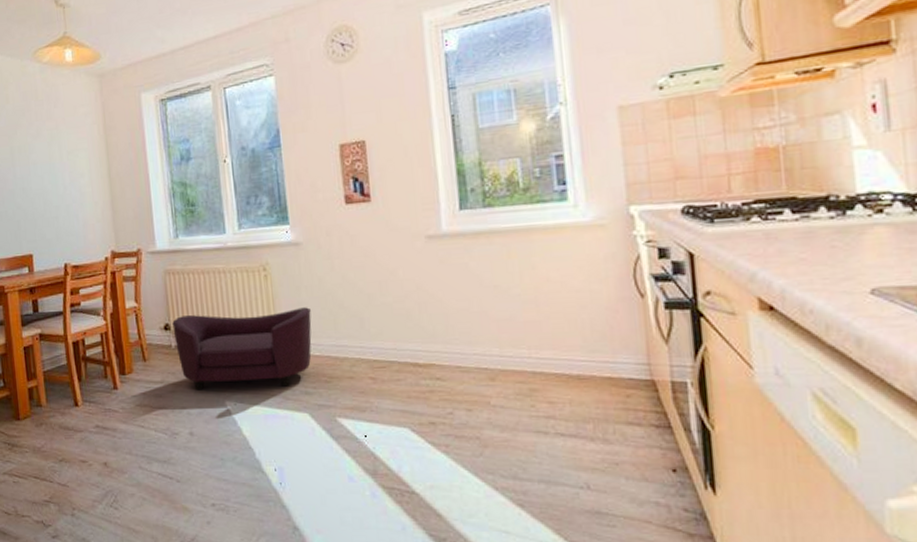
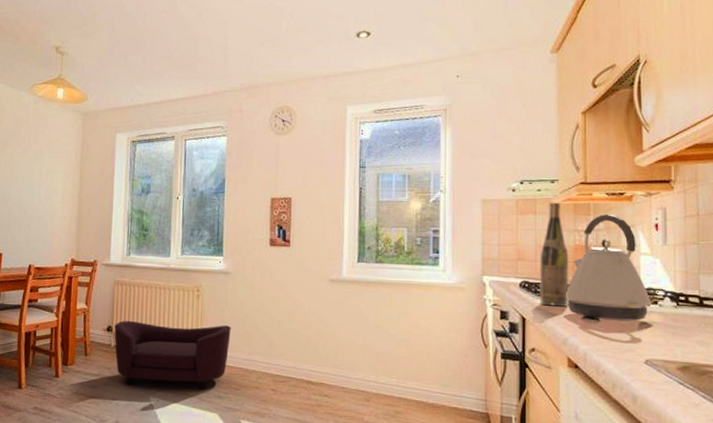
wine bottle: none [706,94,753,234] -> present [539,202,569,307]
kettle: none [746,99,875,244] -> present [565,213,652,322]

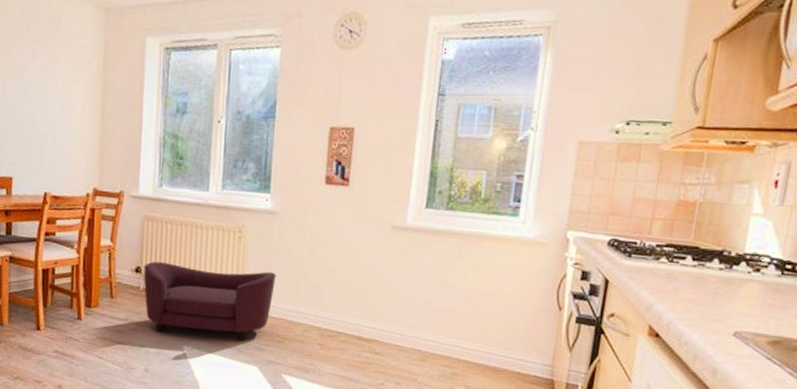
wine bottle: present [539,202,569,307] -> none [627,148,670,270]
kettle: present [565,213,652,322] -> none [657,165,754,290]

